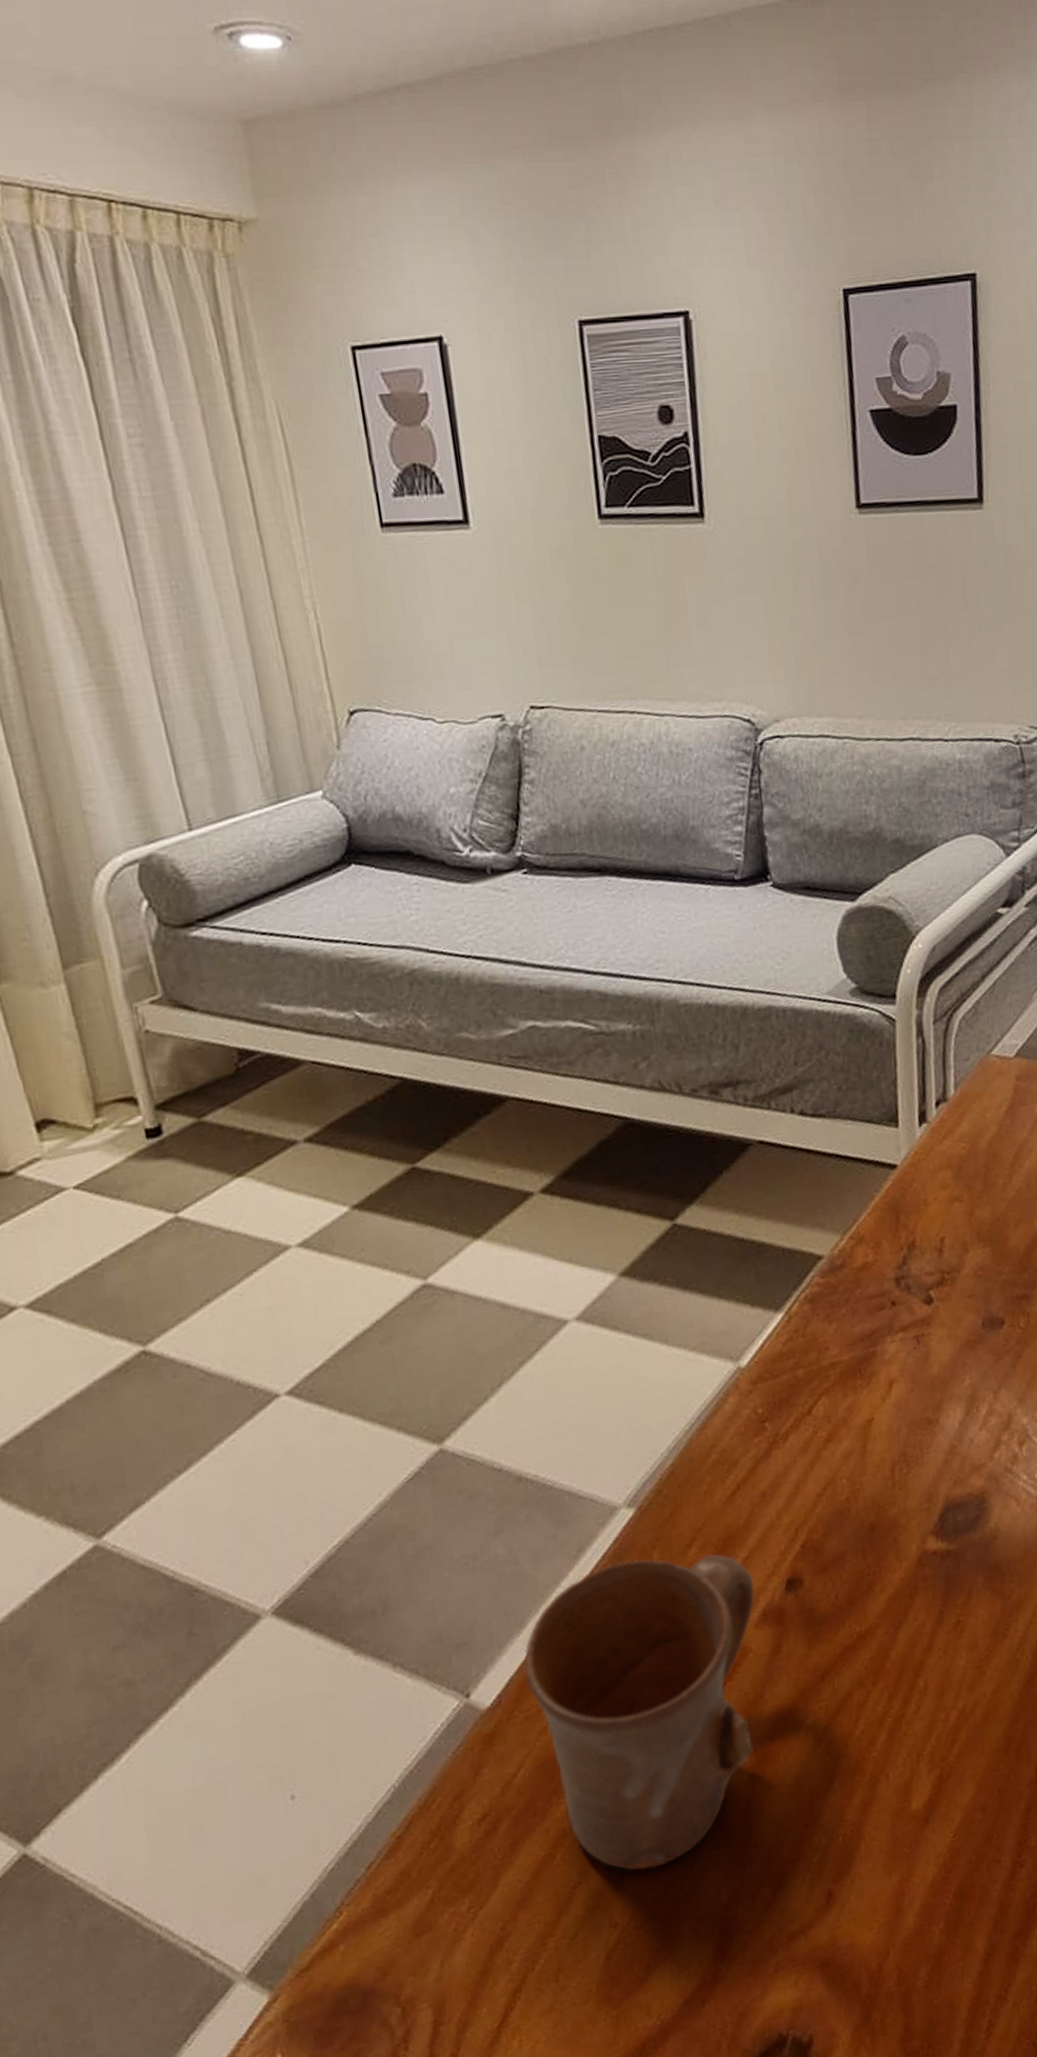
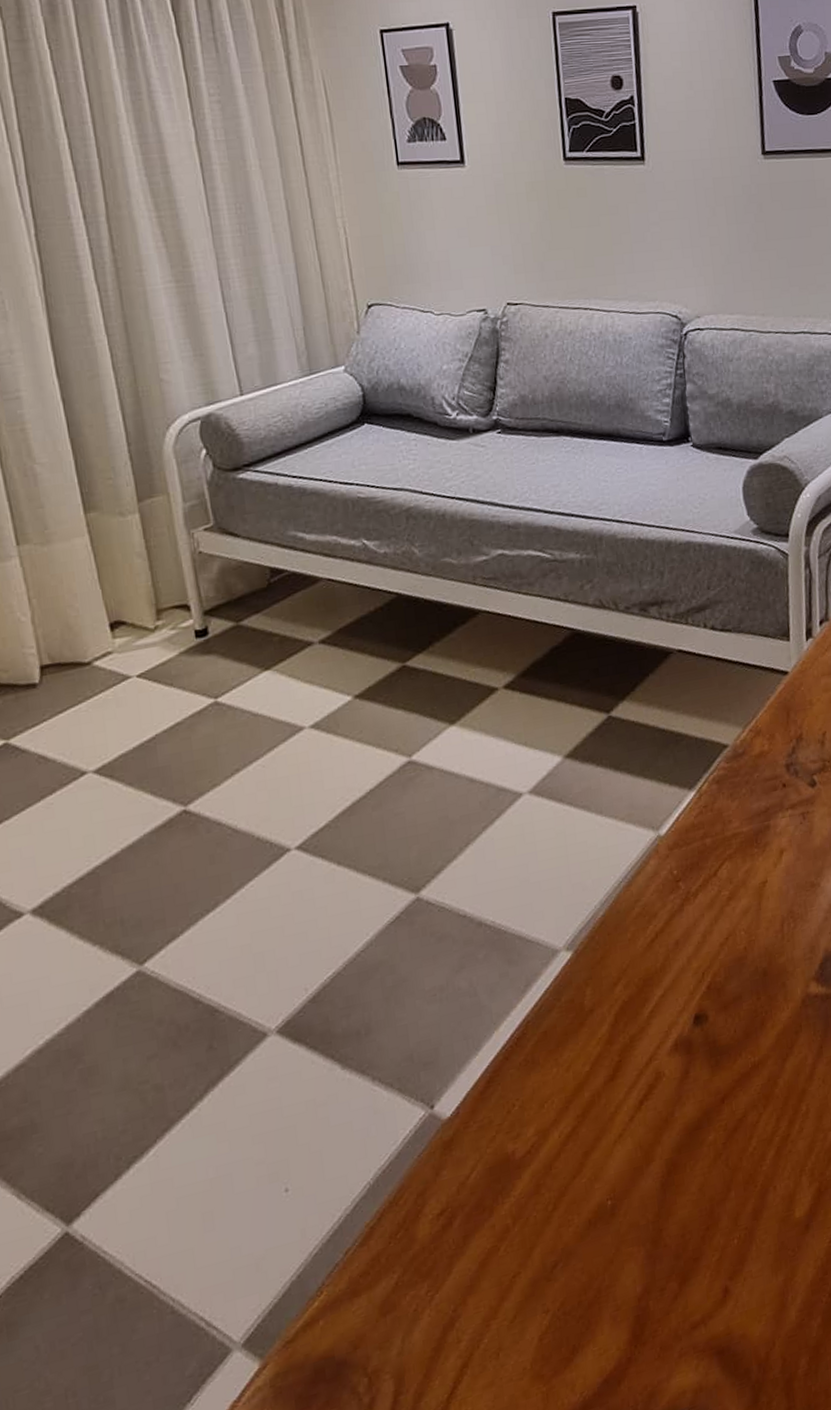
mug: present [524,1553,755,1871] -> none [479,991,669,1264]

